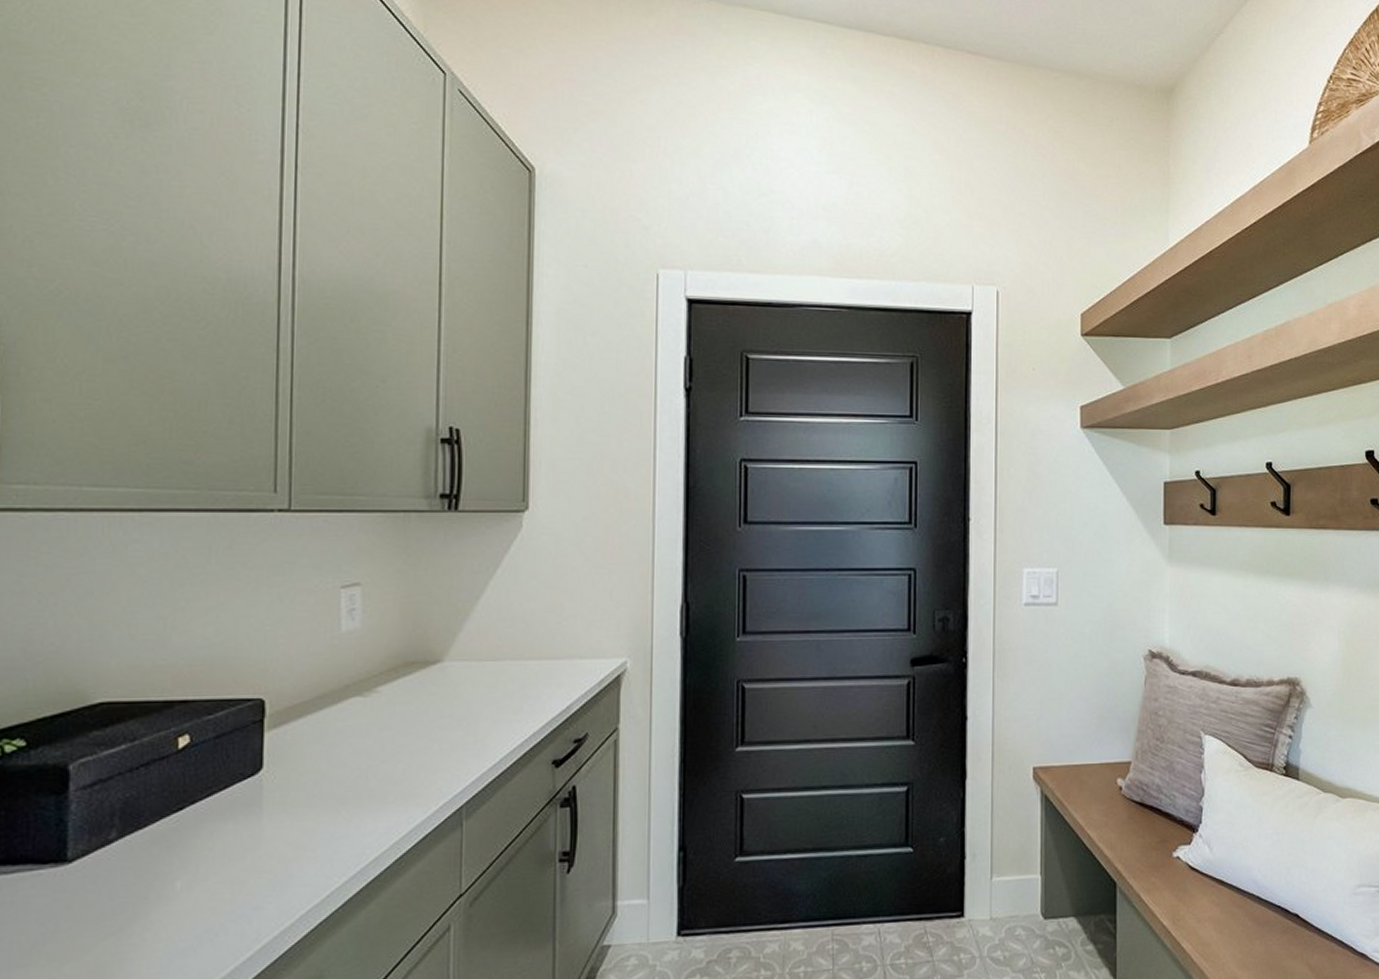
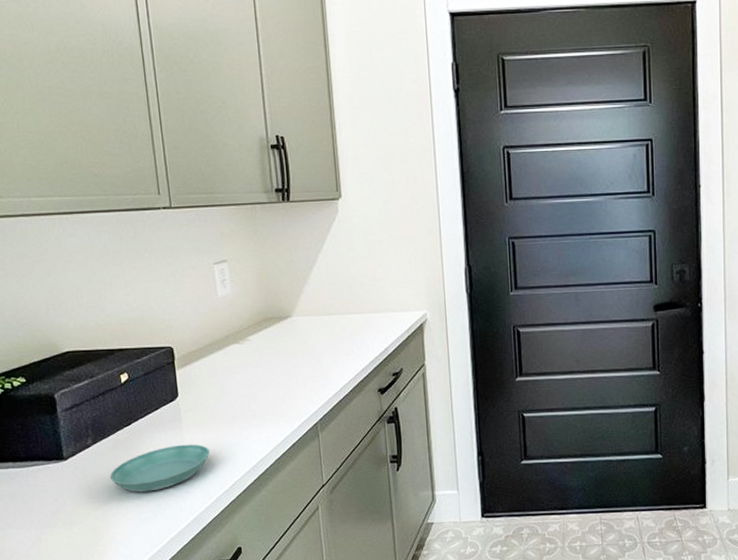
saucer: none [136,837,300,910] -> present [109,444,211,493]

